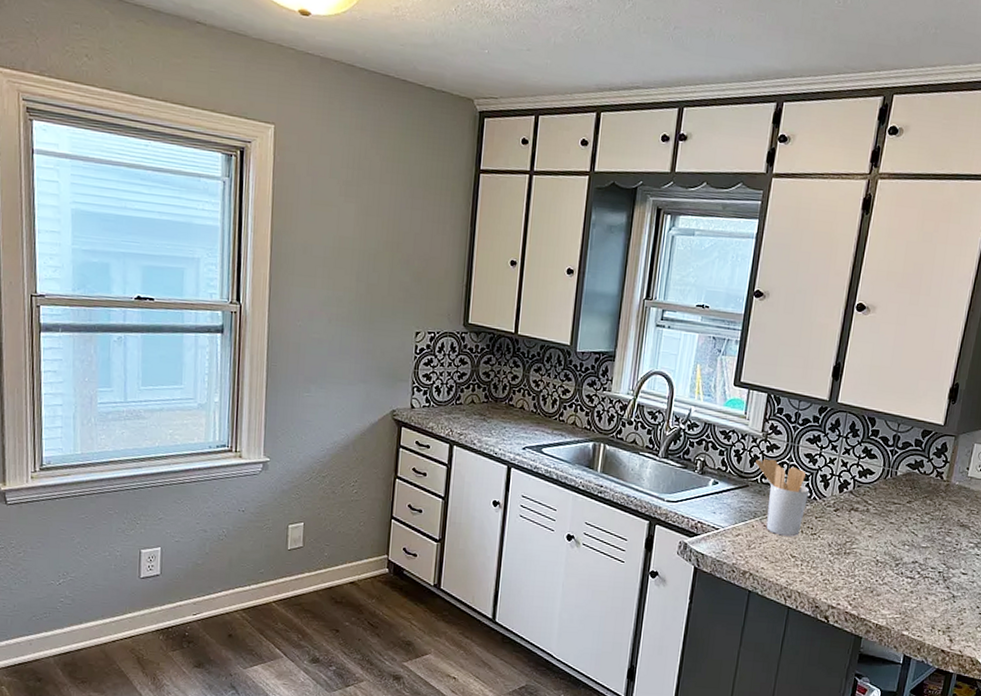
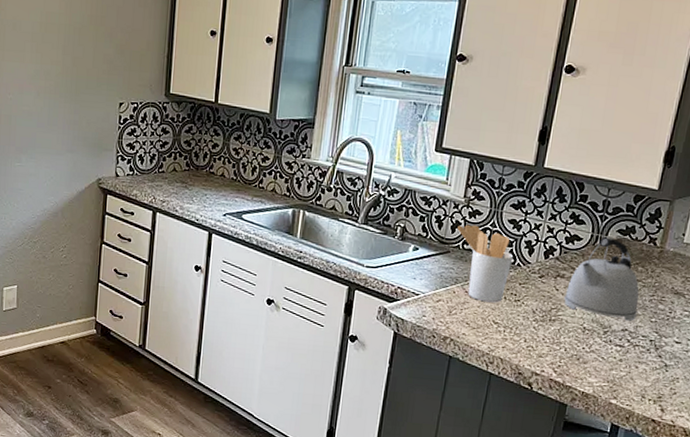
kettle: none [858,471,928,553] -> present [564,237,640,321]

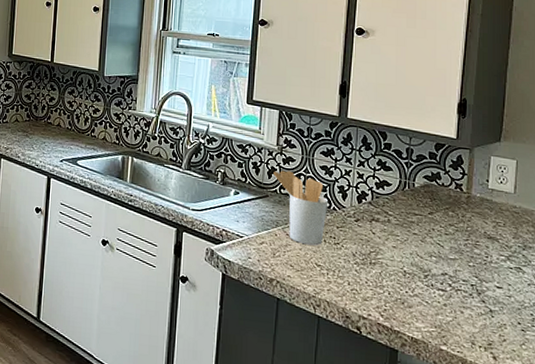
kettle: present [564,237,640,321] -> none [381,183,454,265]

